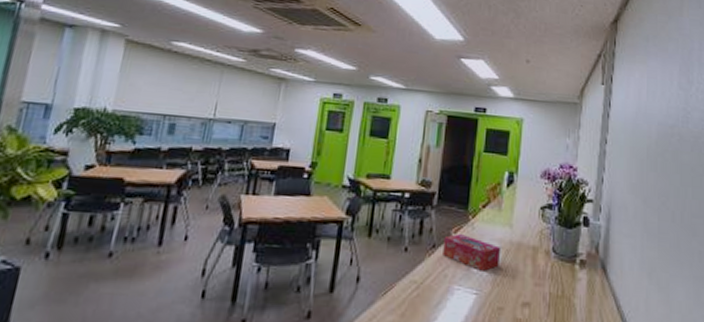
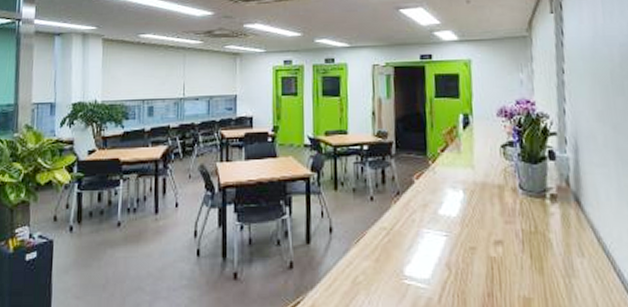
tissue box: present [443,234,502,271] -> none [407,180,466,213]

